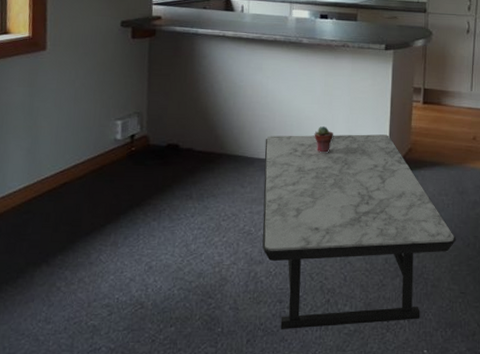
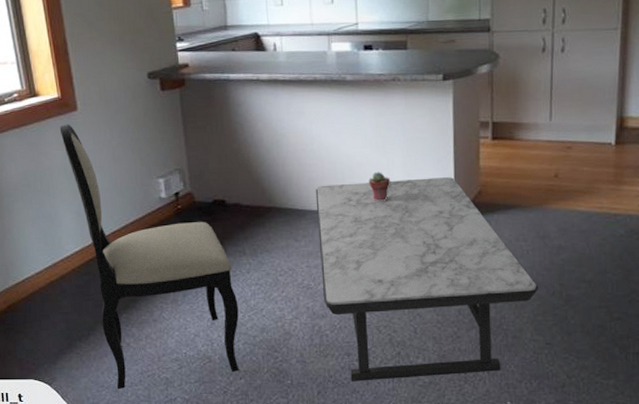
dining chair: none [24,62,179,338] -> present [59,124,239,390]

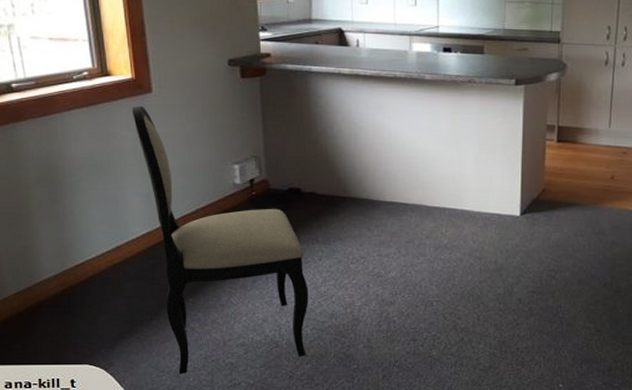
coffee table: present [315,177,539,381] -> none [390,175,593,366]
potted succulent: present [368,172,391,201] -> none [441,168,463,195]

